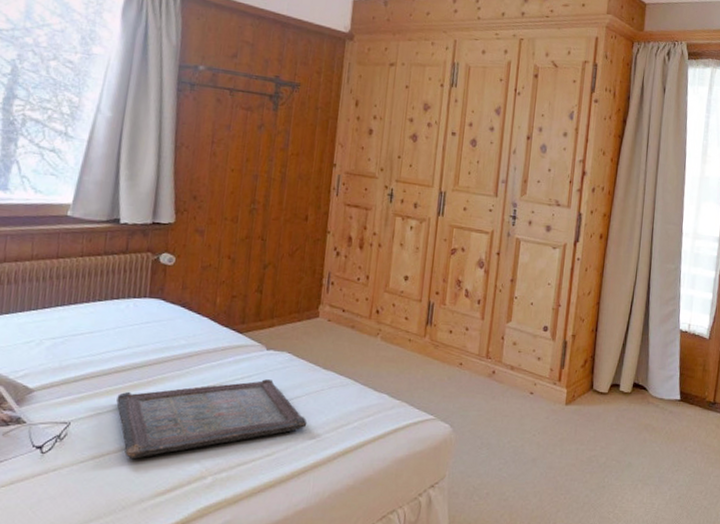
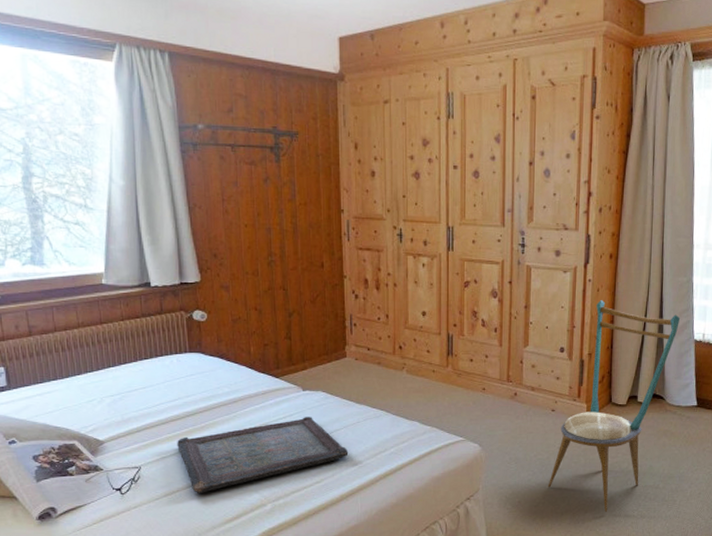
chair: none [519,280,667,513] -> present [547,300,681,513]

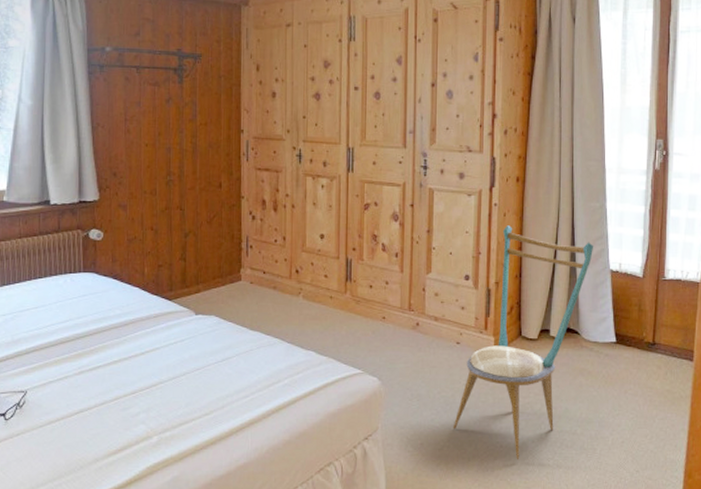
serving tray: present [177,417,349,493] -> none [65,343,240,422]

